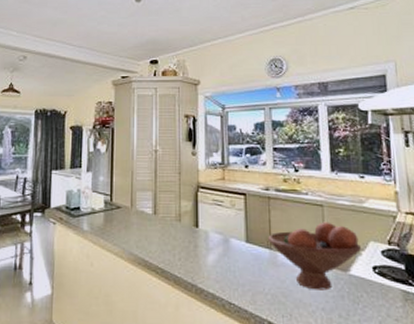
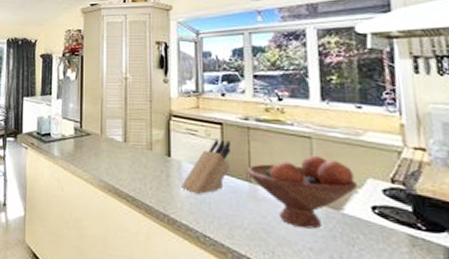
knife block: none [207,209,253,263] -> present [180,139,231,194]

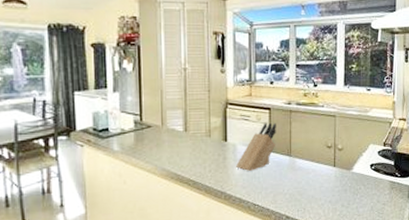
fruit bowl: present [246,155,359,229] -> none [287,130,364,187]

